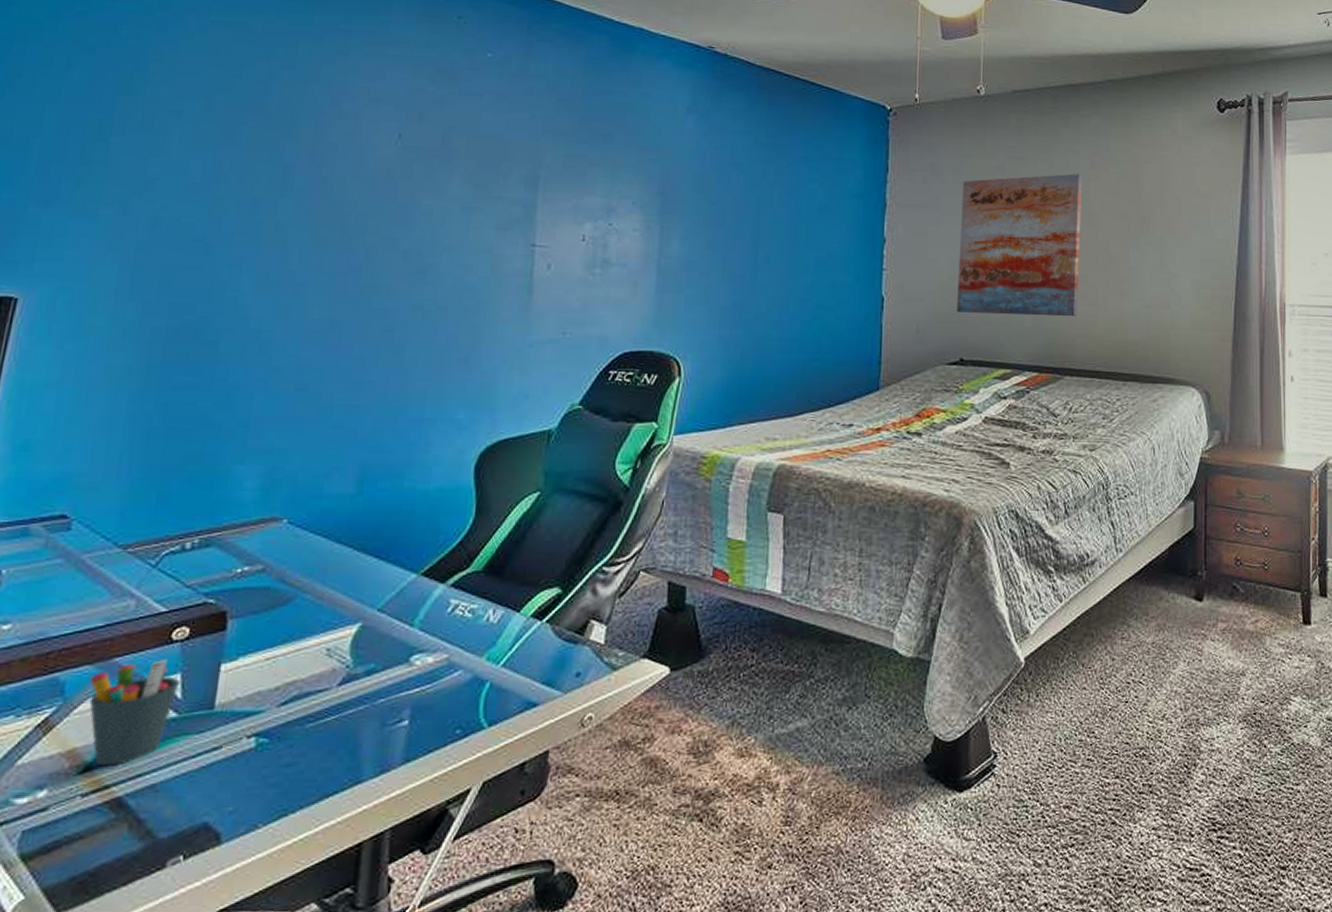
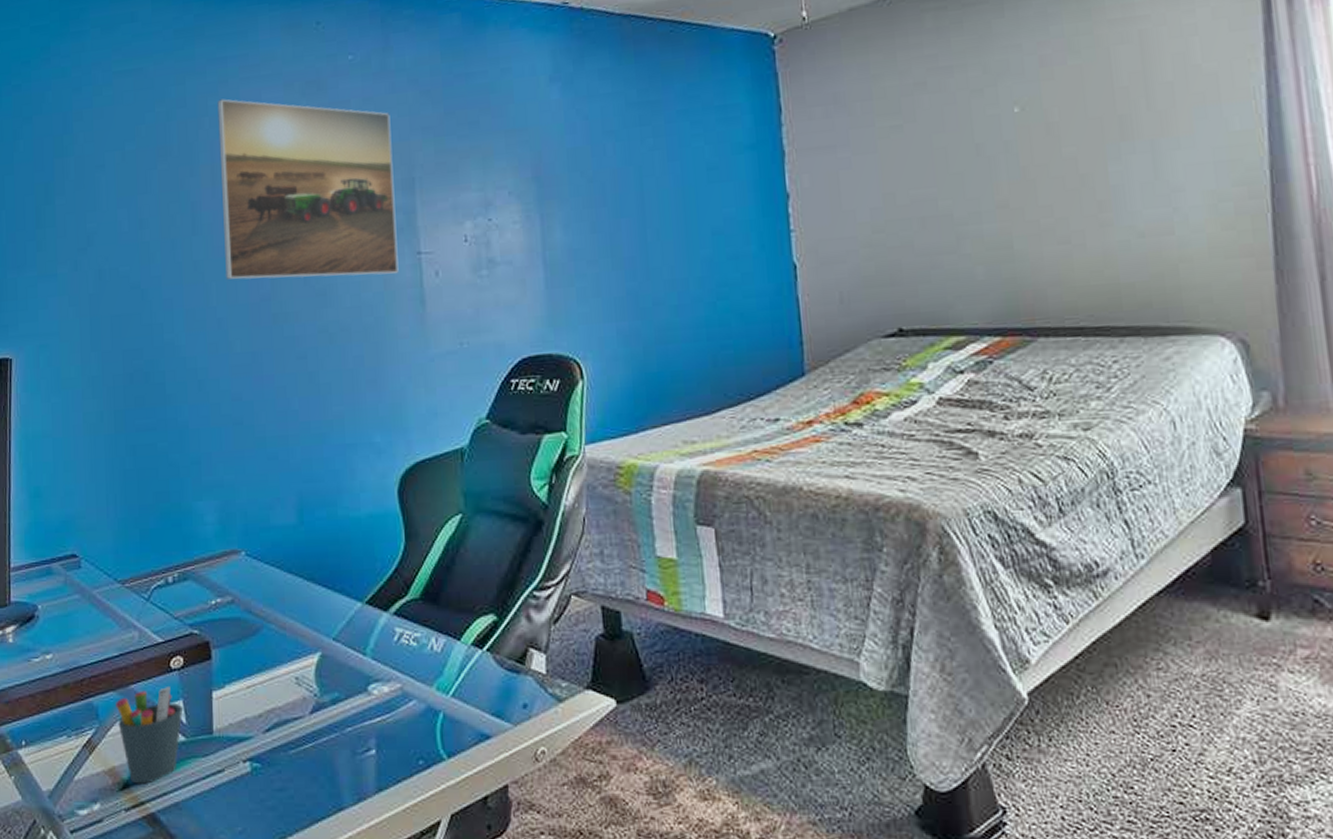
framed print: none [313,69,523,262] -> present [217,99,399,280]
wall art: present [957,173,1083,317] -> none [874,75,1046,272]

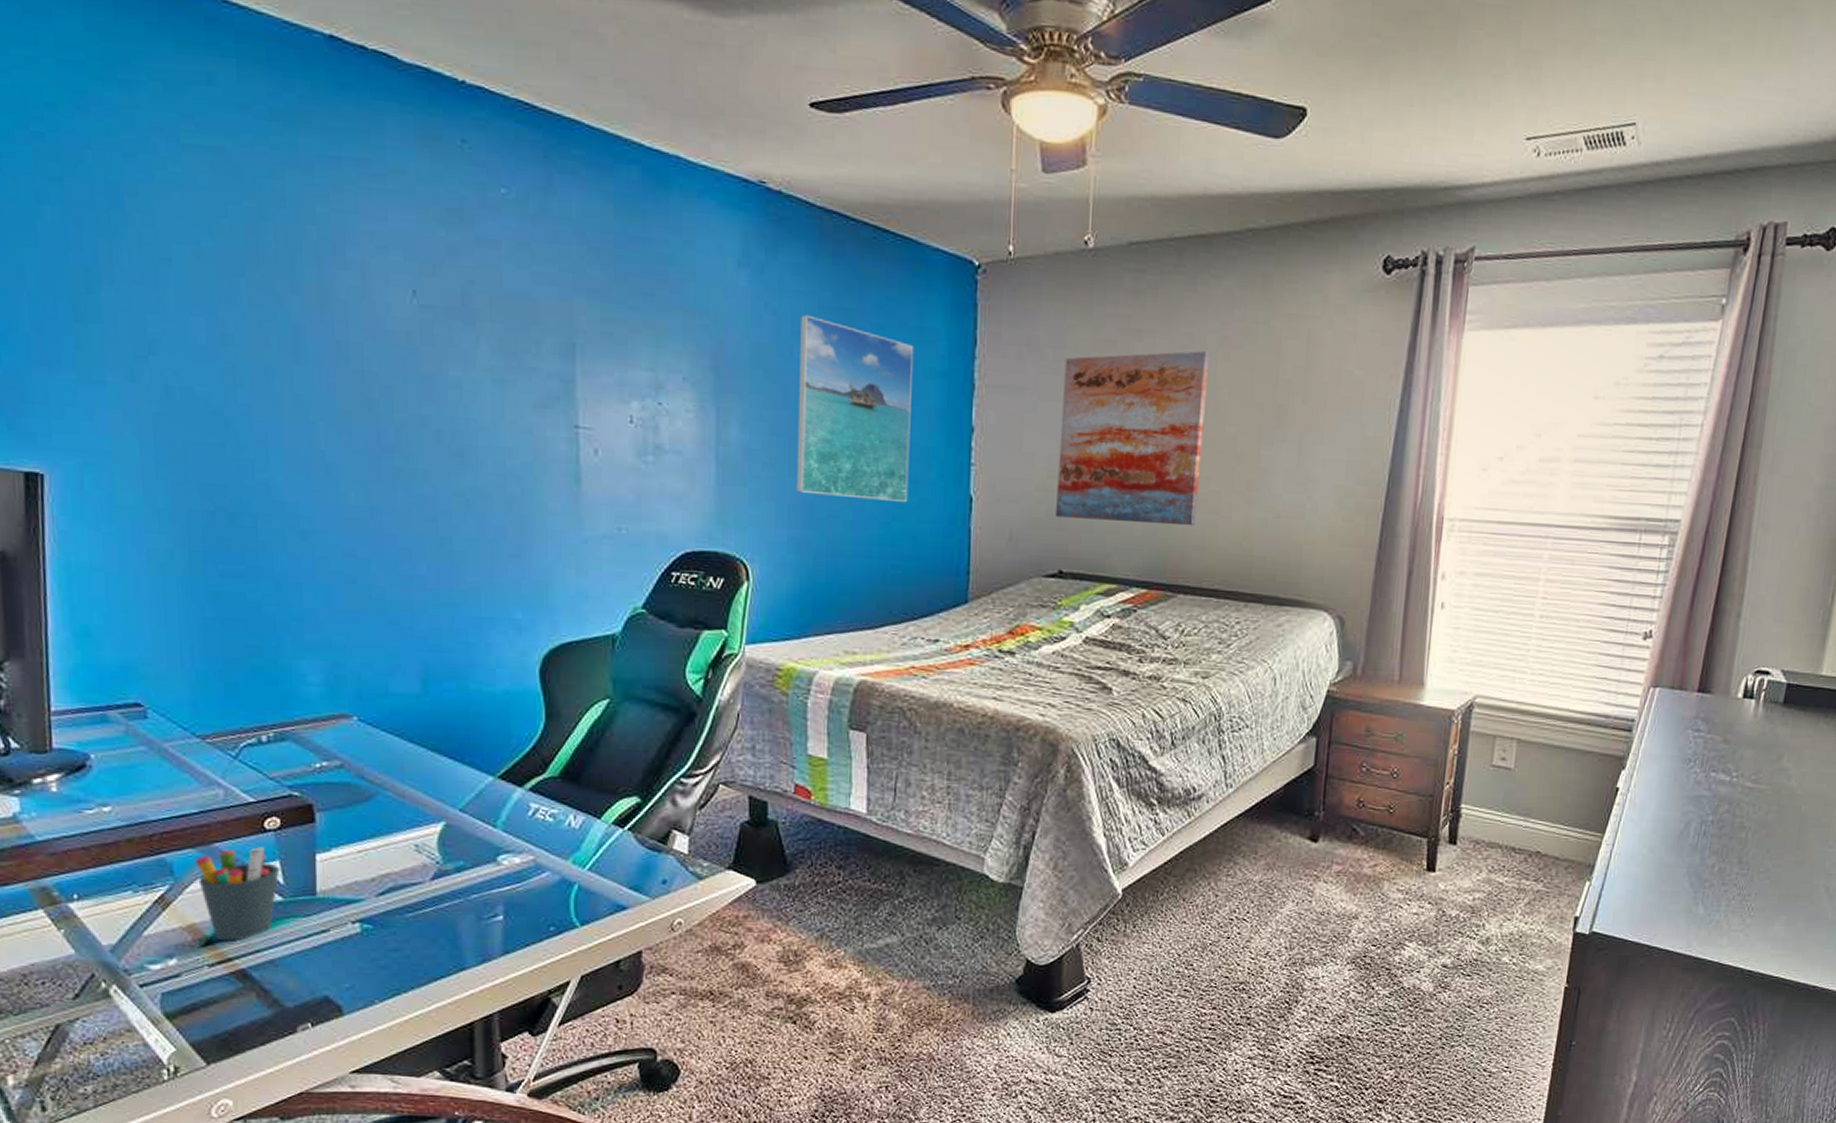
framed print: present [217,99,399,280] -> none [328,207,552,446]
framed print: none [610,114,731,285] -> present [796,314,913,502]
wall art: none [874,75,1046,272] -> present [1056,351,1210,526]

